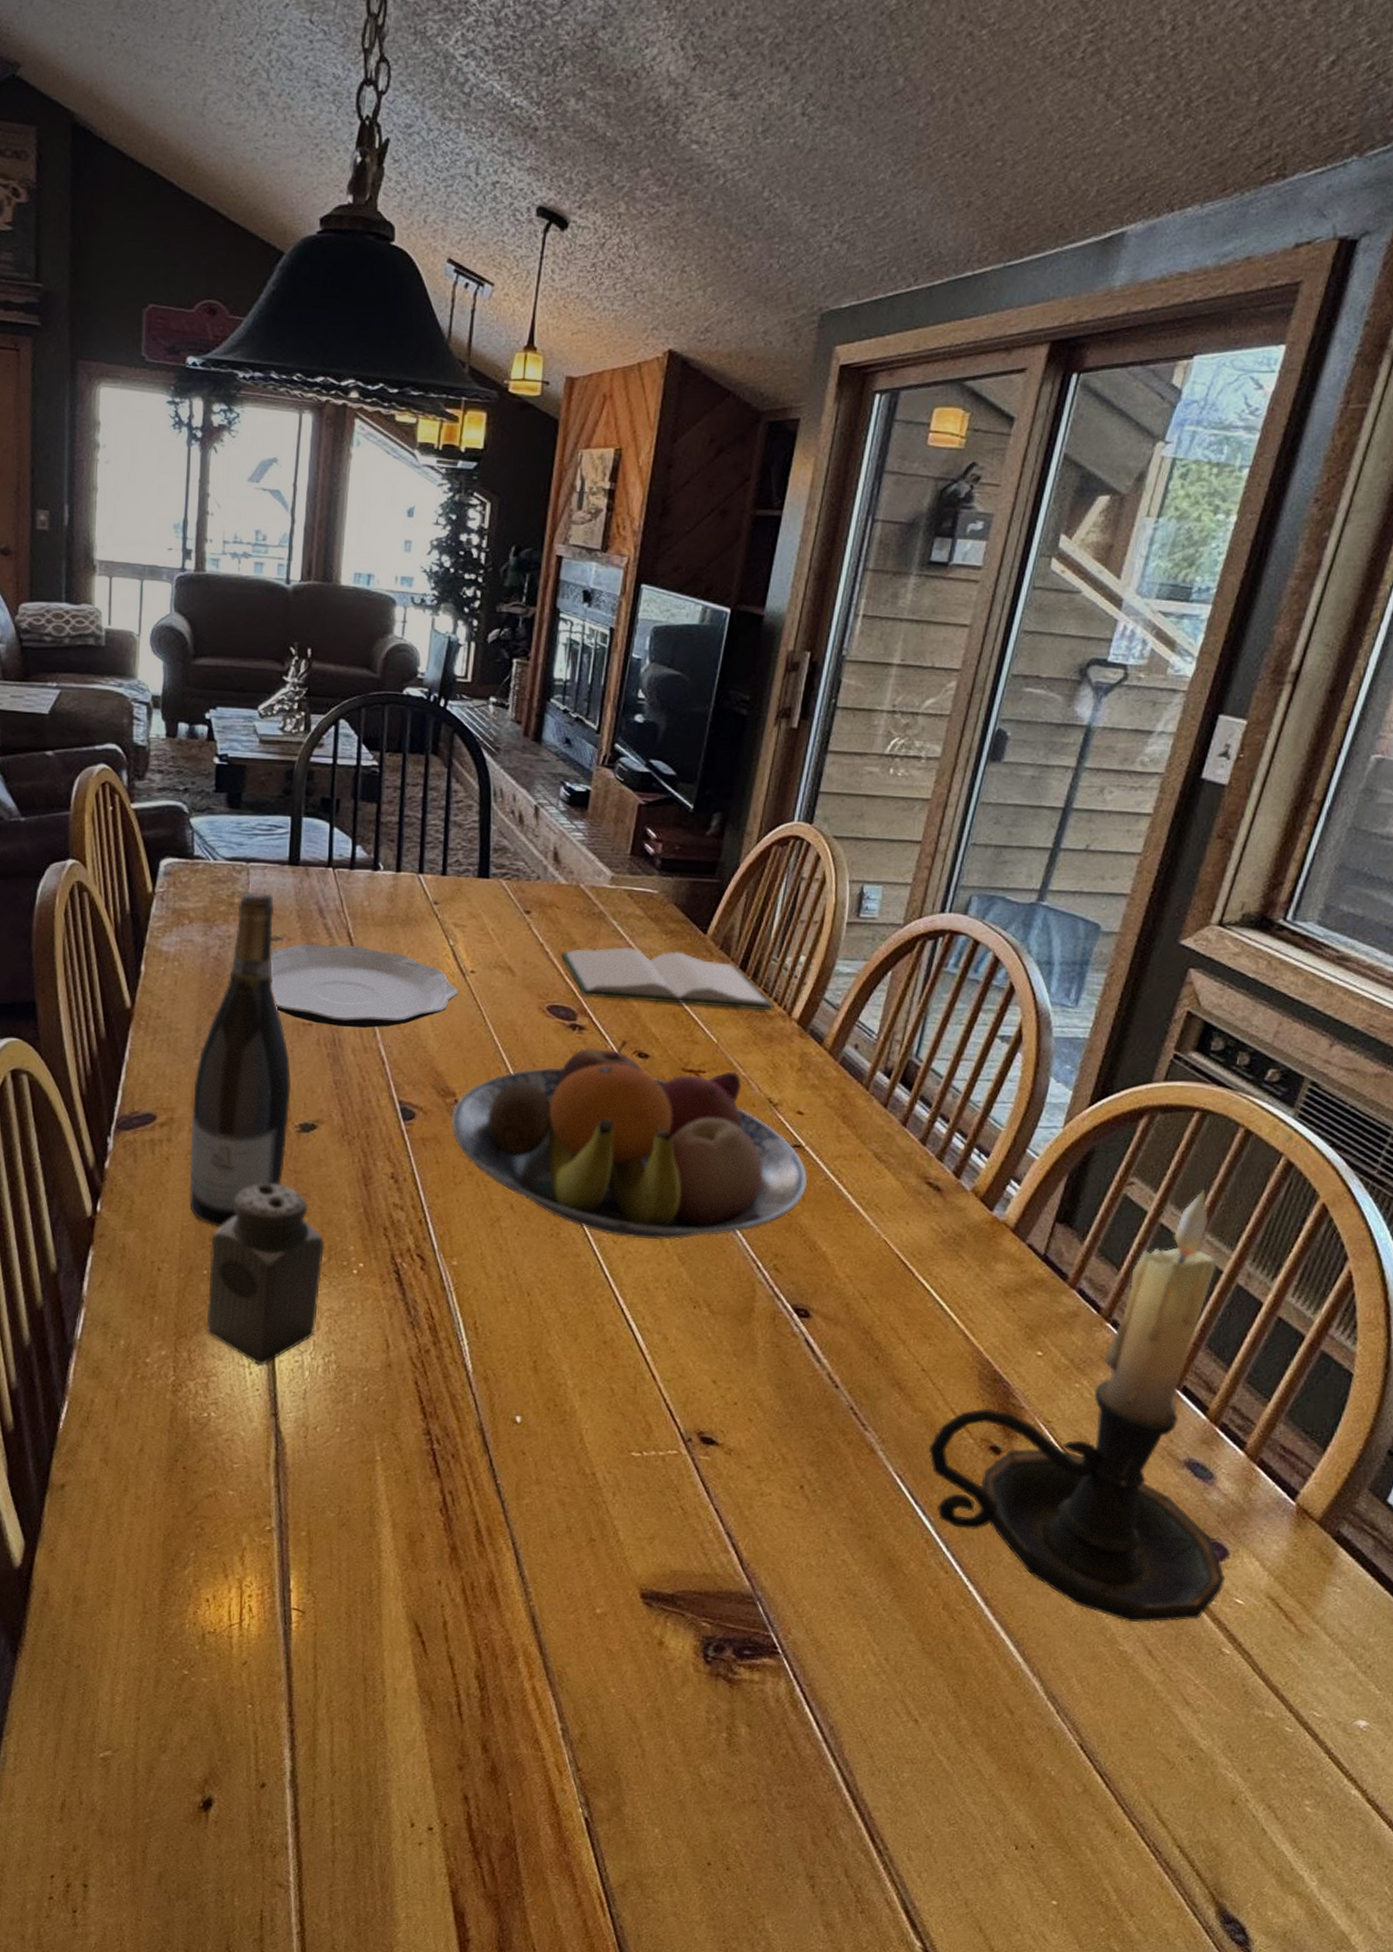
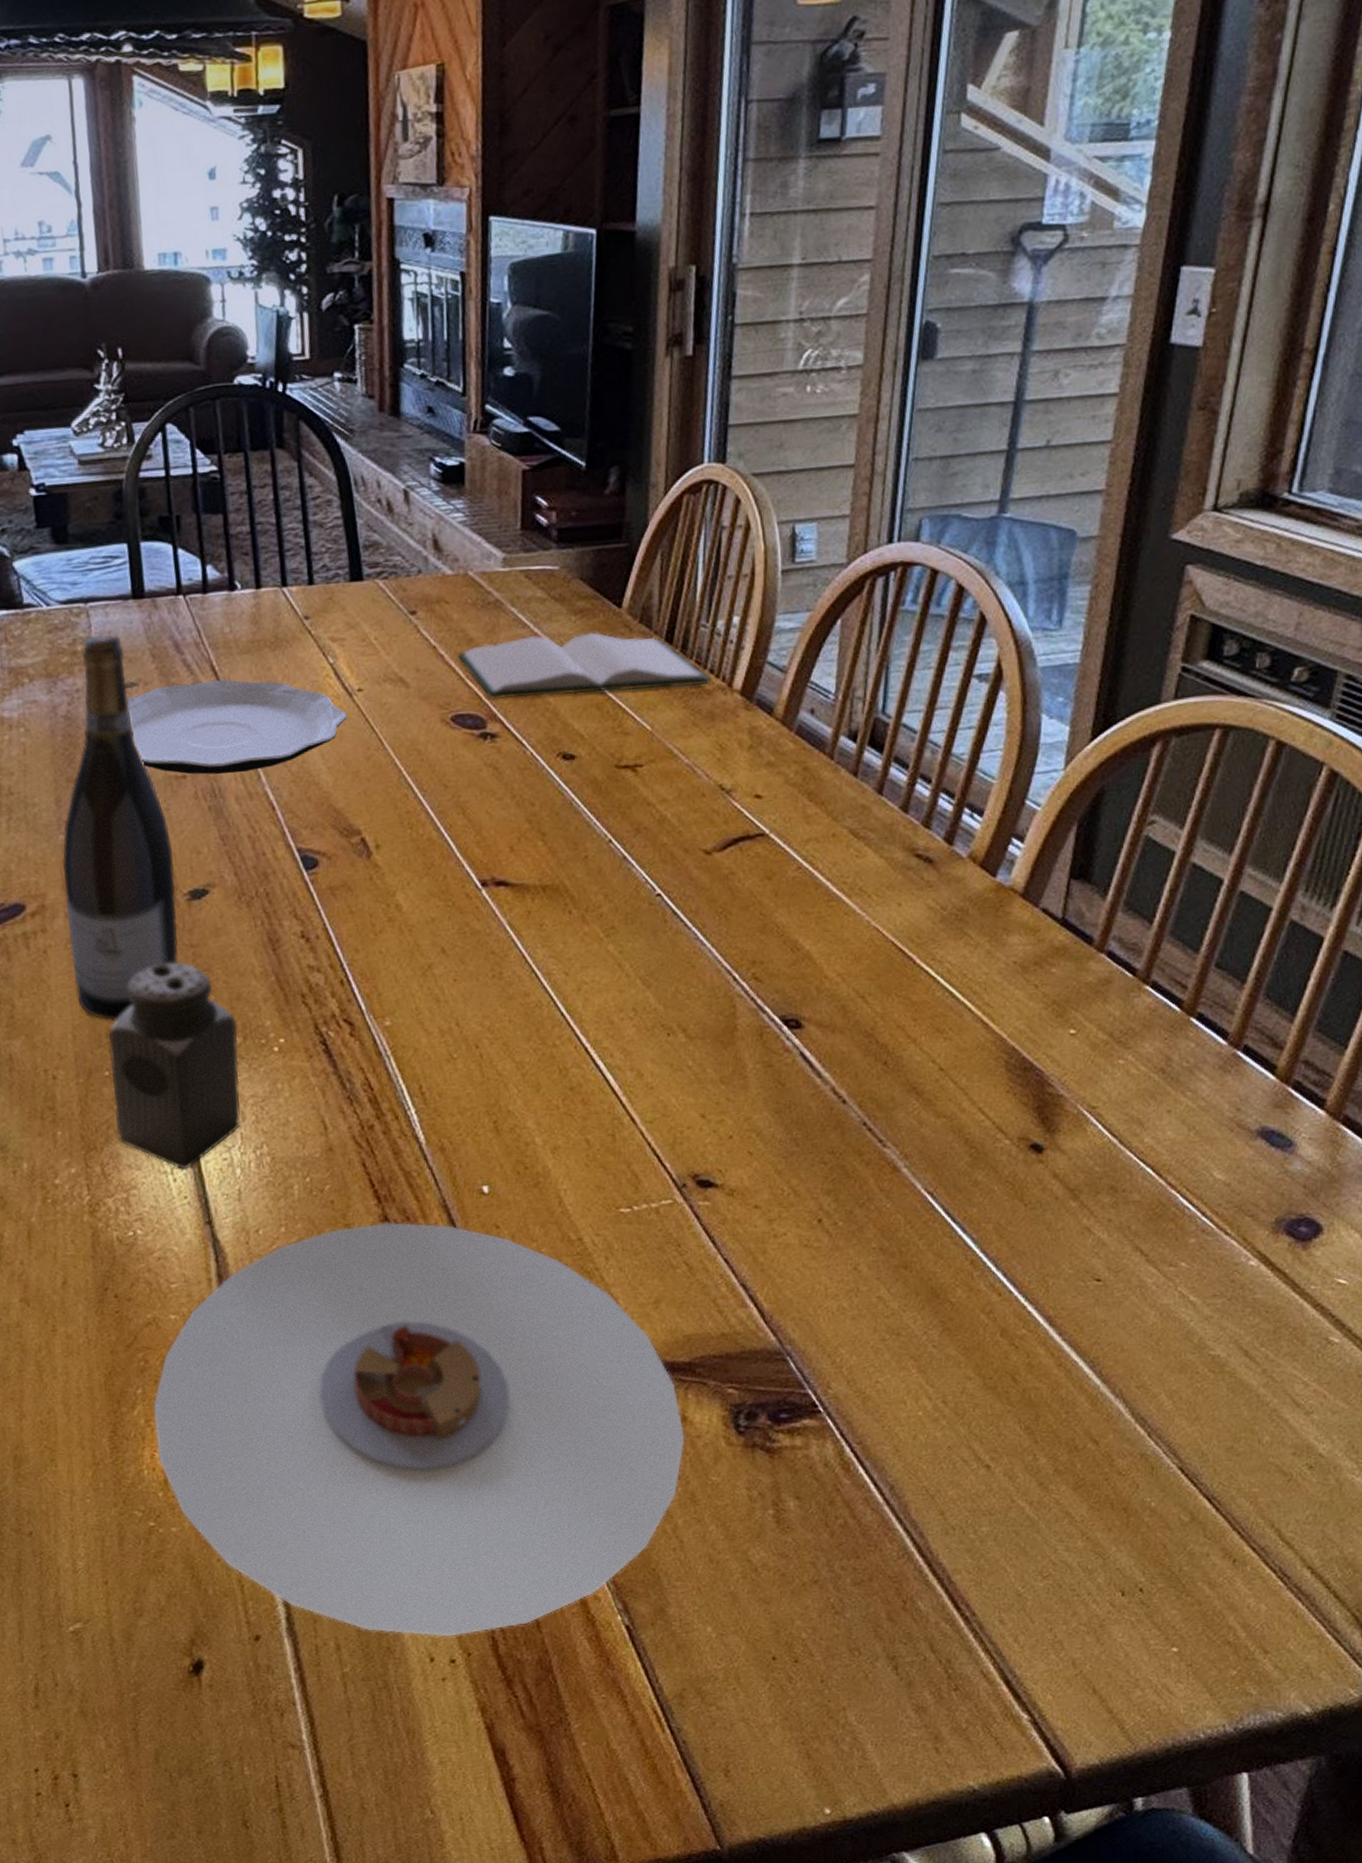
plate: none [200,1435,660,1807] -> present [153,1221,685,1637]
fruit bowl: present [451,1039,808,1240] -> none [359,741,779,967]
candle holder: present [928,1190,1226,1623] -> none [959,818,1323,1323]

